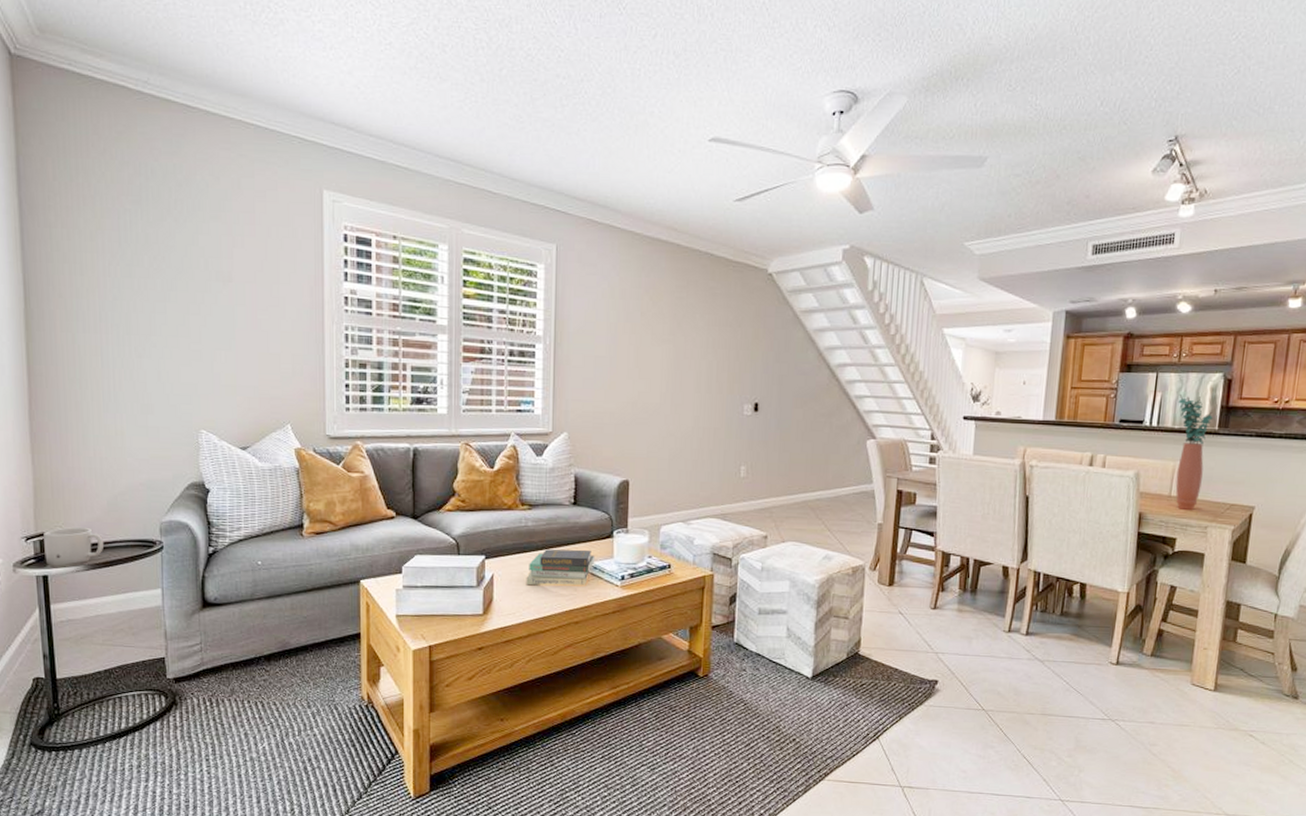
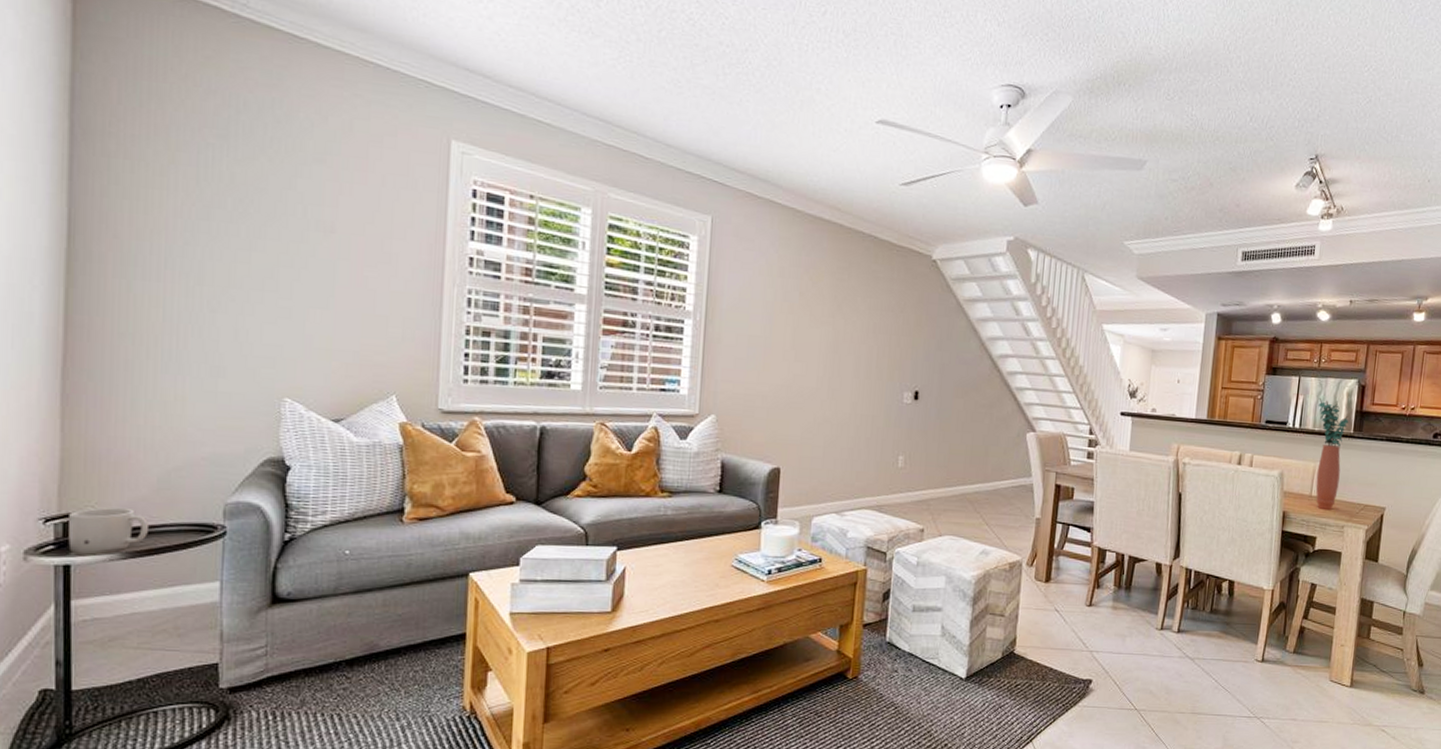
books: present [526,549,595,586] -> none [662,540,741,581]

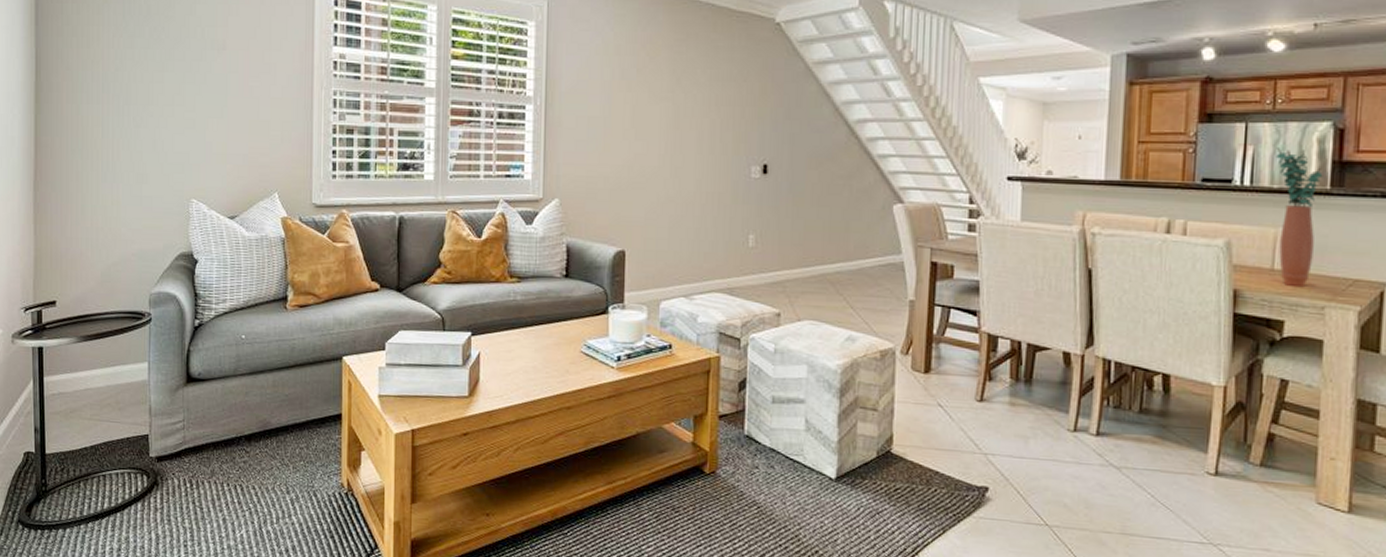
mug: present [68,506,150,556] -> none [41,297,97,339]

